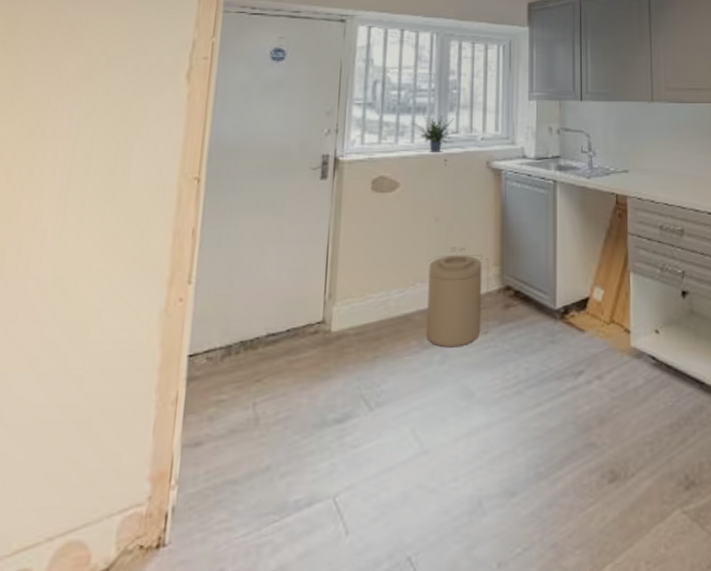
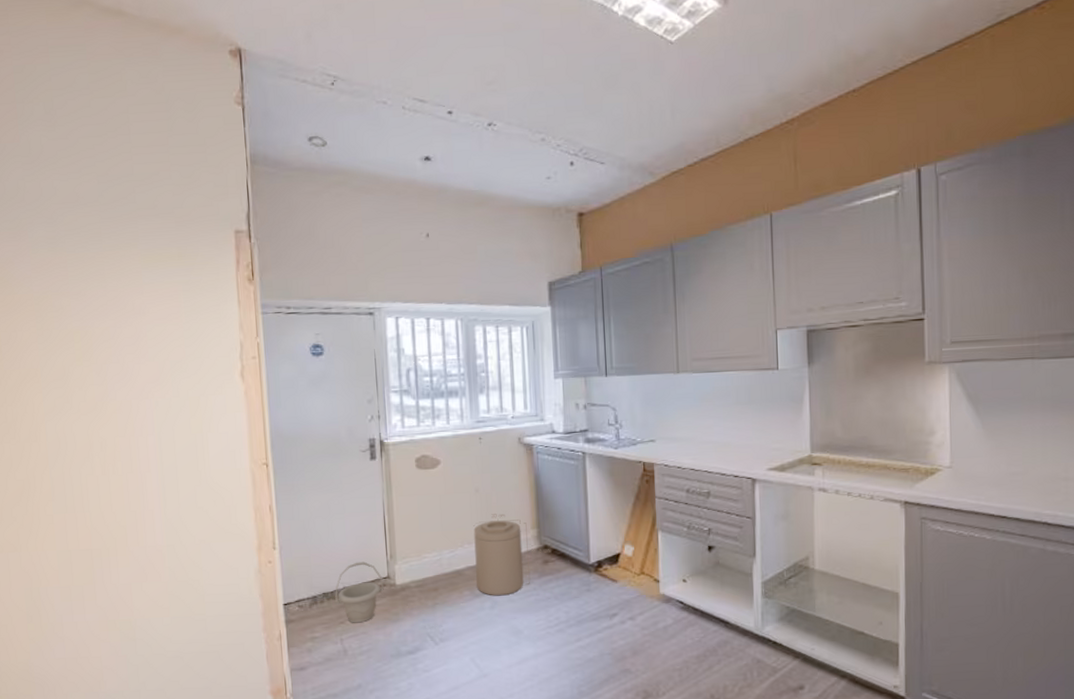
bucket: none [254,301,317,382] -> present [335,561,384,623]
potted plant: present [411,111,461,153] -> none [445,395,492,433]

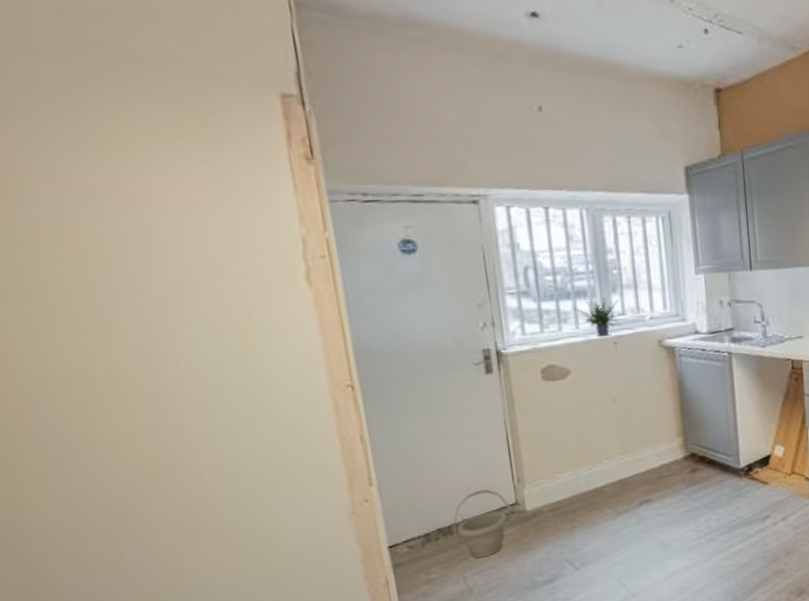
potted plant: none [445,395,492,433] -> present [573,295,628,338]
trash can: present [473,514,551,596] -> none [612,424,699,512]

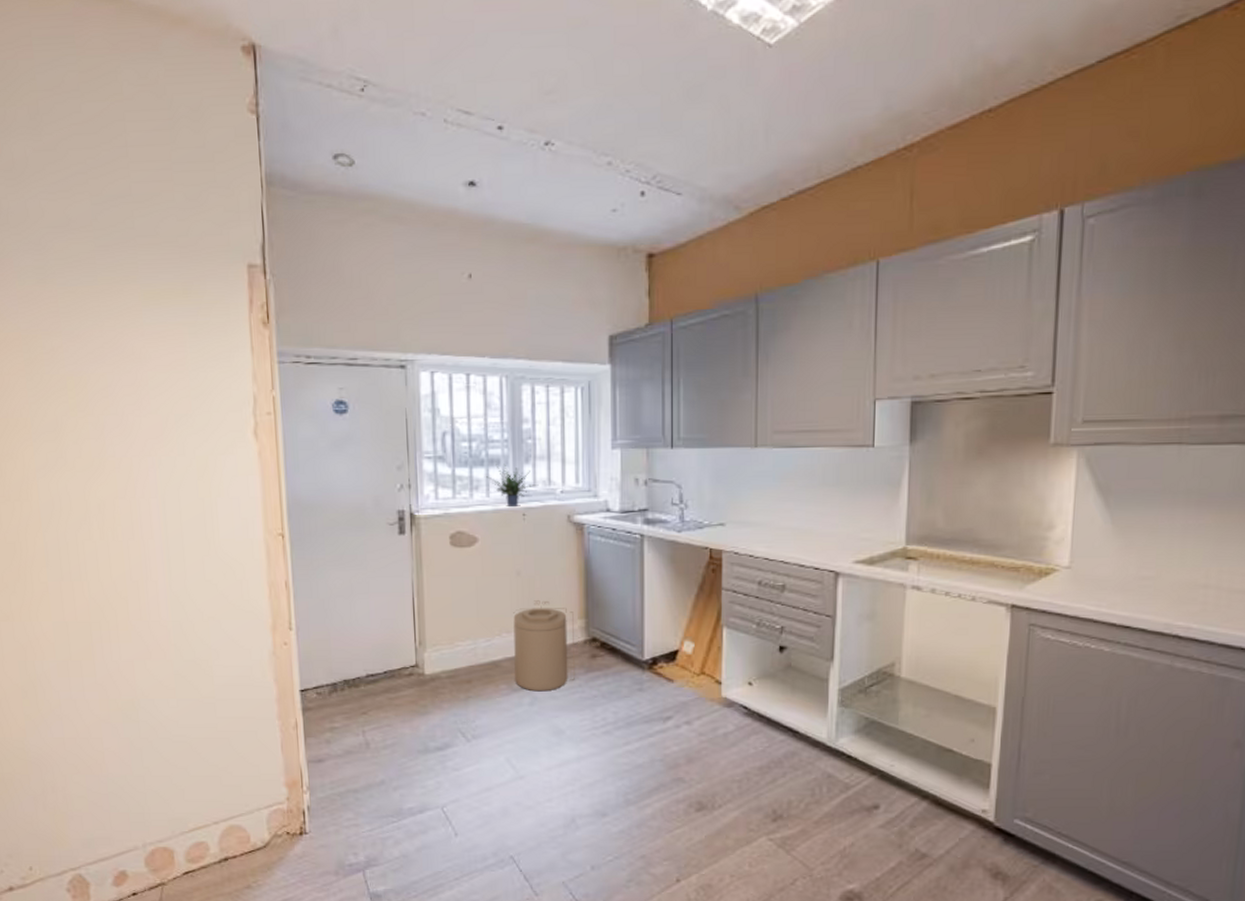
bucket: present [452,489,512,558] -> none [357,647,411,714]
trash can: none [612,424,699,512] -> present [513,600,600,692]

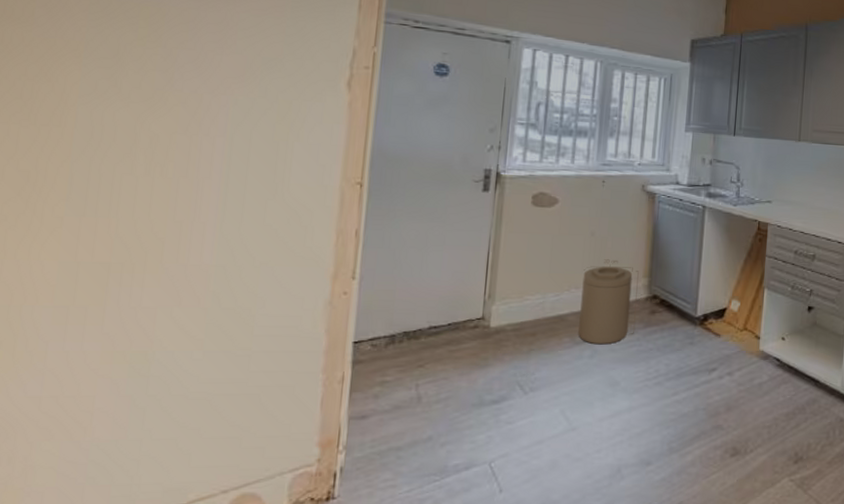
potted plant: present [485,464,539,508] -> none [572,135,620,175]

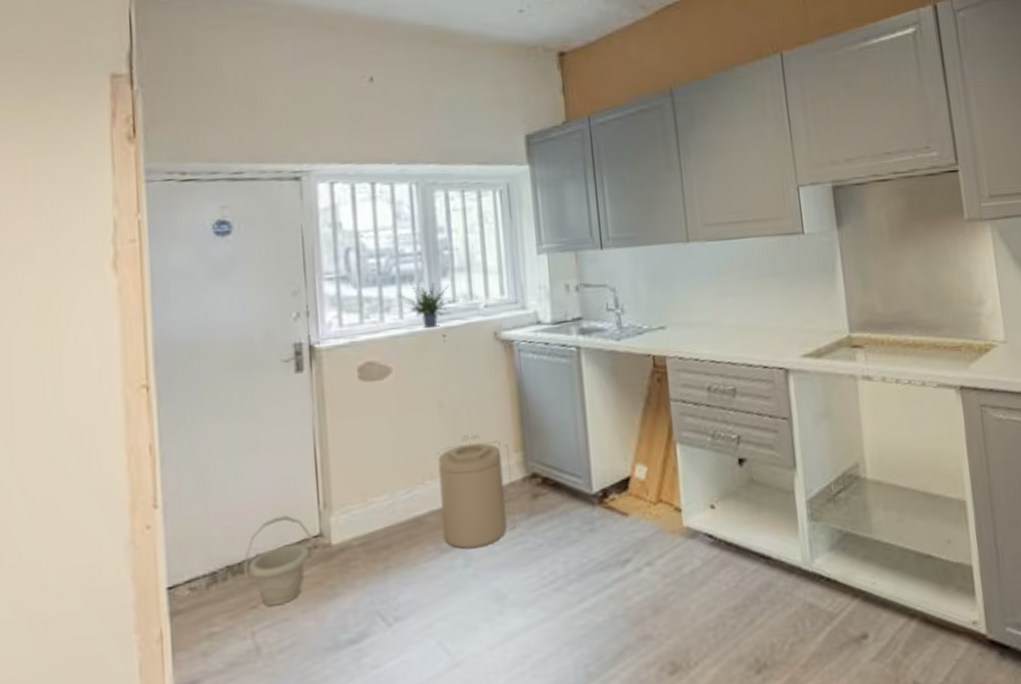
bucket: none [417,299,476,367] -> present [244,515,315,607]
potted plant: none [572,135,620,175] -> present [397,279,459,329]

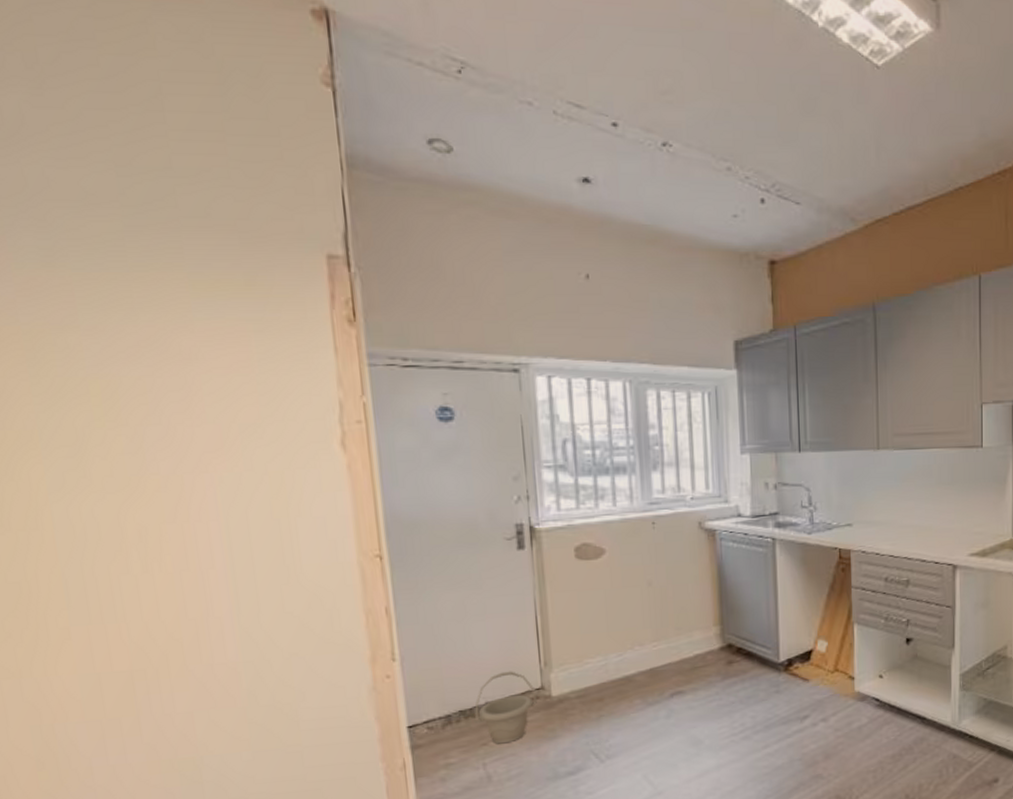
potted plant: present [397,279,459,329] -> none [611,471,668,517]
trash can: present [437,435,542,550] -> none [645,610,736,704]

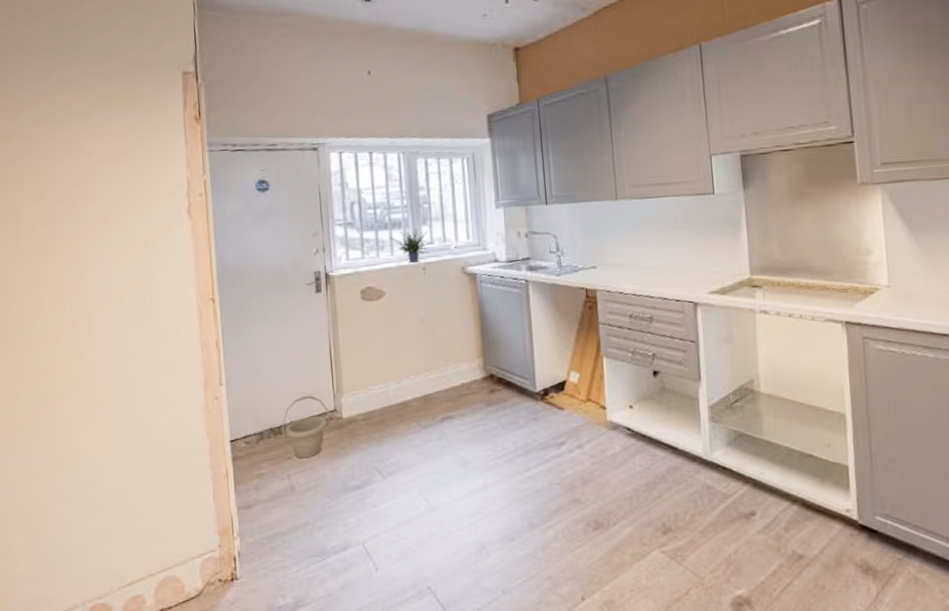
potted plant: none [611,471,668,517] -> present [389,226,436,264]

